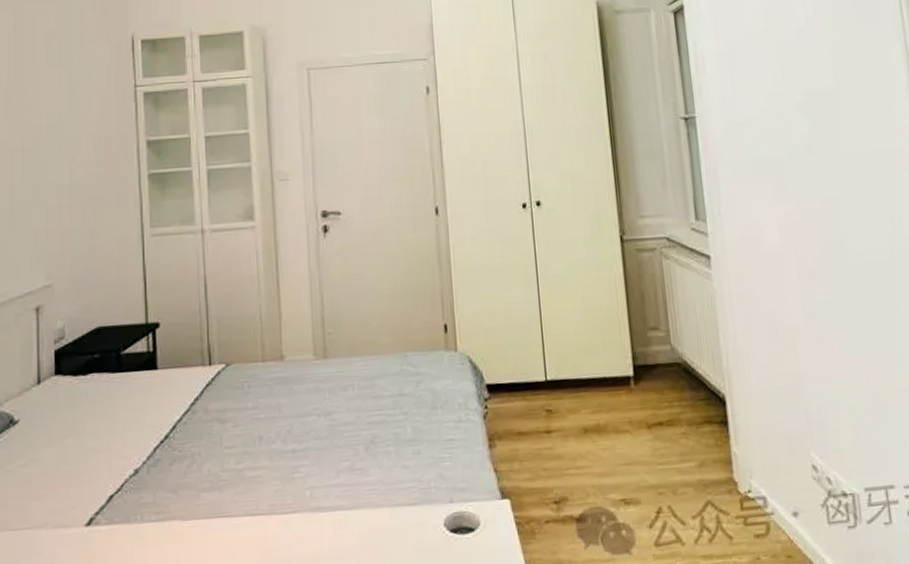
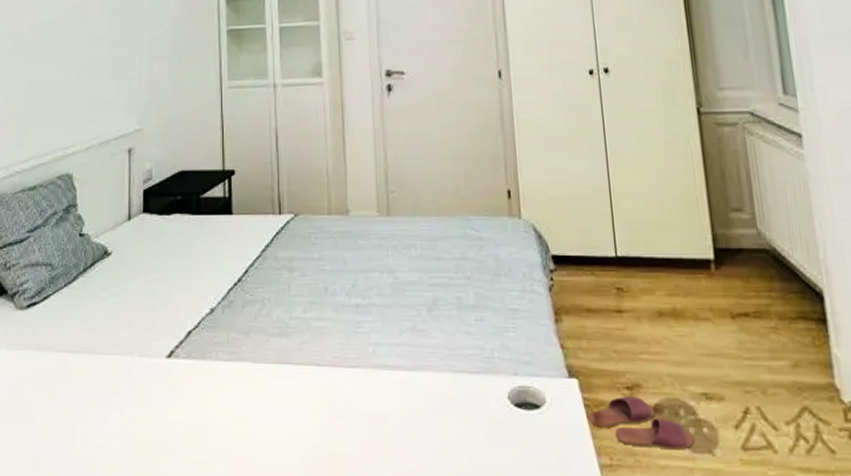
slippers: none [518,509,614,556] -> present [586,396,694,450]

